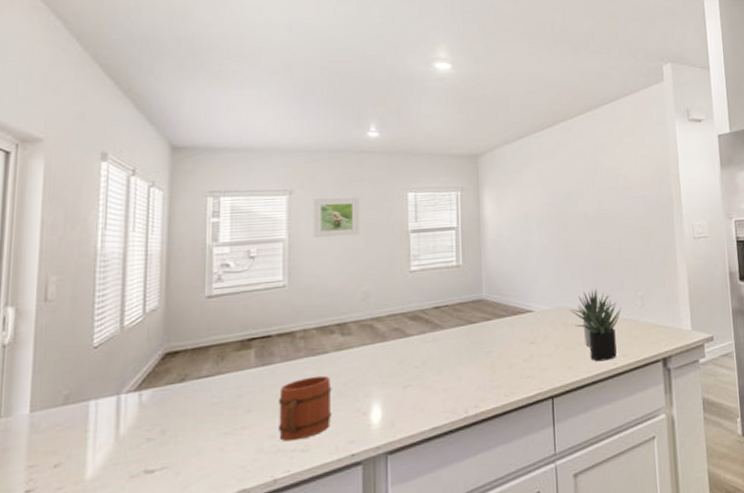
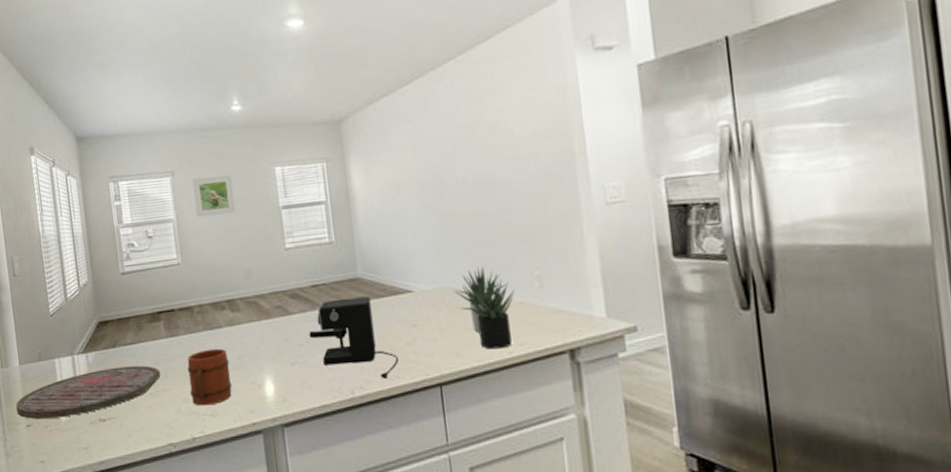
cutting board: none [12,400,241,482] -> present [16,365,160,419]
coffee maker: none [426,316,514,395] -> present [309,296,398,378]

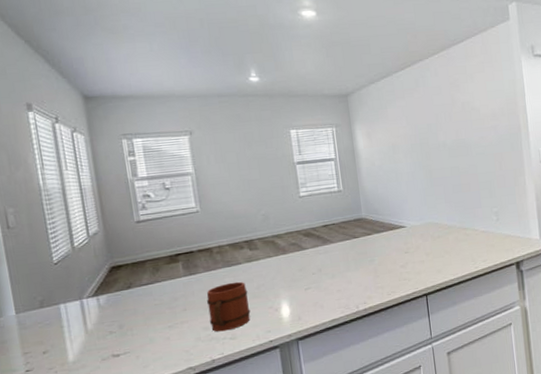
cutting board: present [16,365,160,419] -> none [12,302,179,365]
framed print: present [192,175,236,217] -> none [210,135,254,171]
coffee maker: present [309,296,398,378] -> none [320,232,394,294]
succulent plant: present [453,266,515,350] -> none [436,207,480,266]

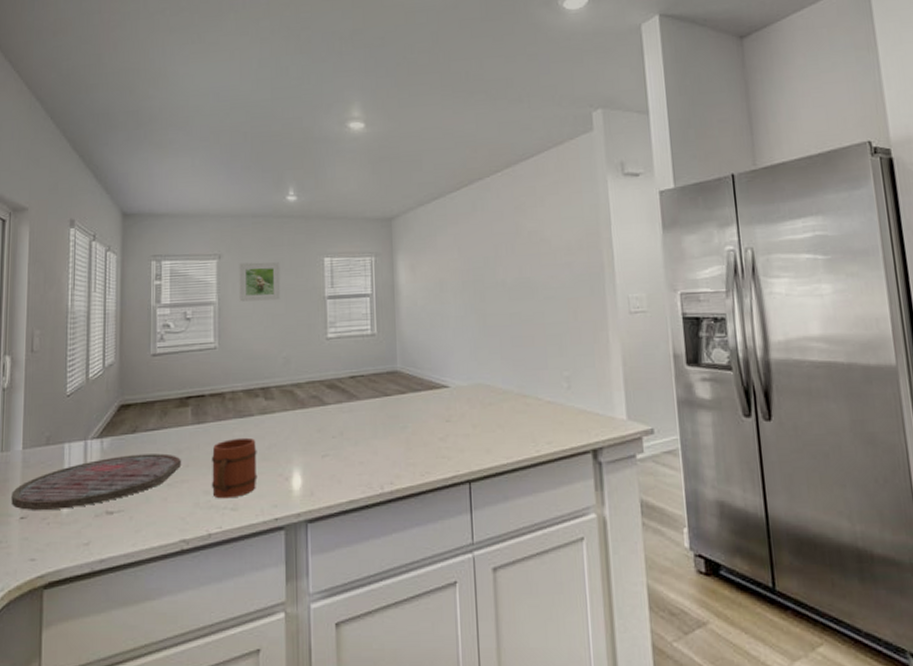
cutting board: none [12,302,179,365] -> present [11,453,181,510]
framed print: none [210,135,254,171] -> present [239,262,281,302]

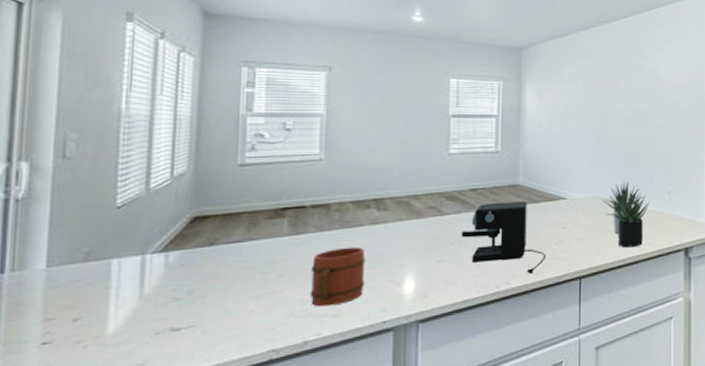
cutting board: present [11,453,181,510] -> none [27,265,273,335]
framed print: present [239,262,281,302] -> none [352,77,401,115]
coffee maker: none [343,390,430,474] -> present [461,201,545,274]
succulent plant: none [488,365,545,447] -> present [602,181,650,248]

